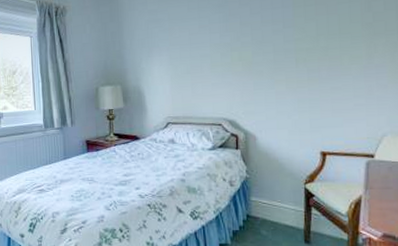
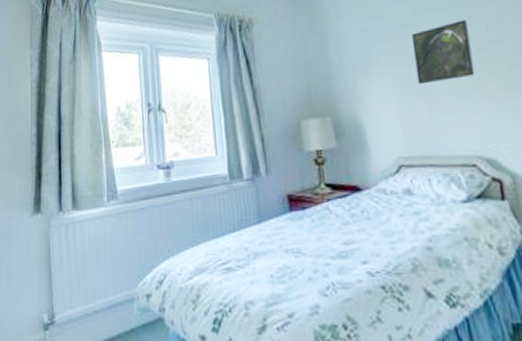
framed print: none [185,17,228,65] -> present [411,19,475,85]

